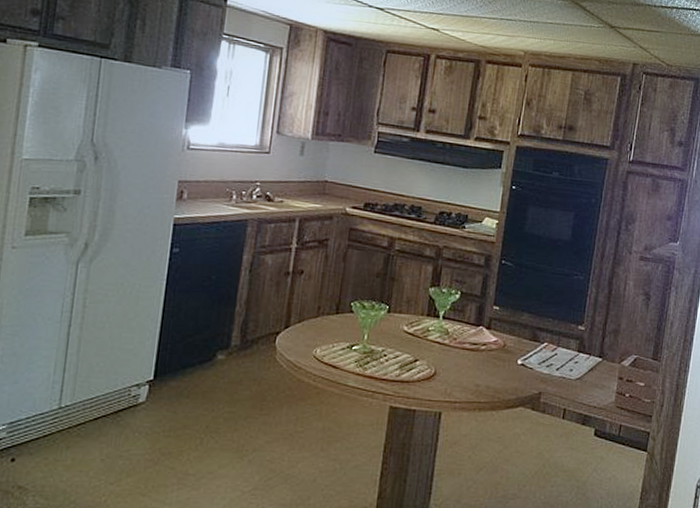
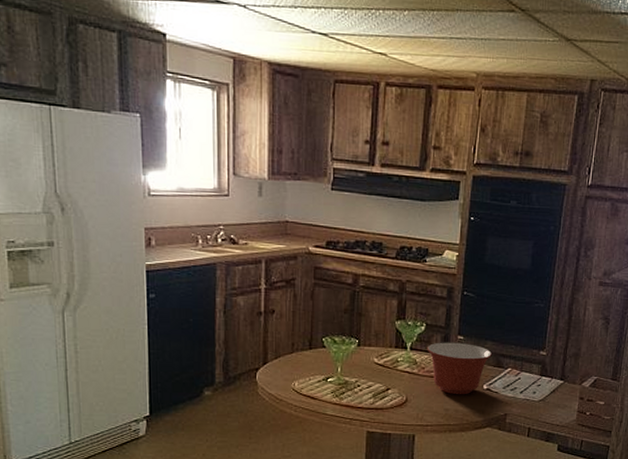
mixing bowl: none [460,312,528,370] -> present [427,342,492,395]

